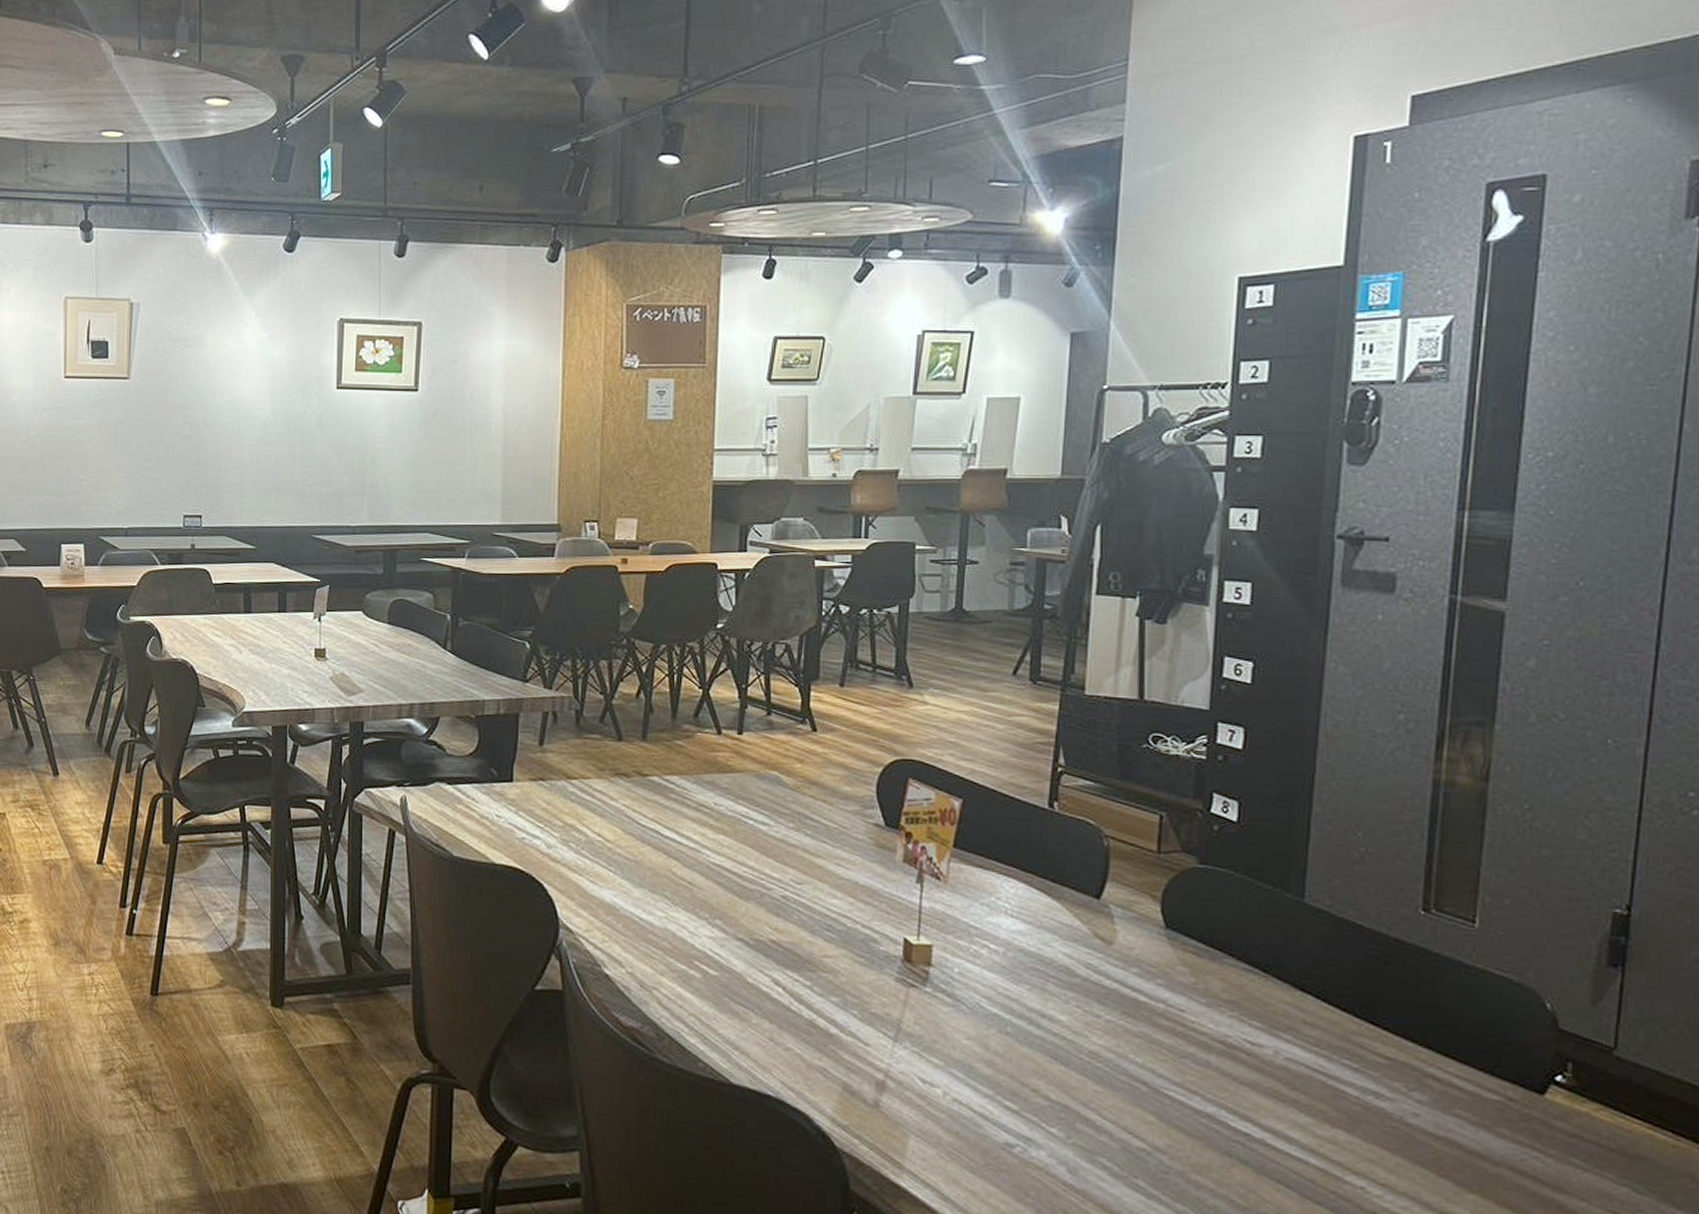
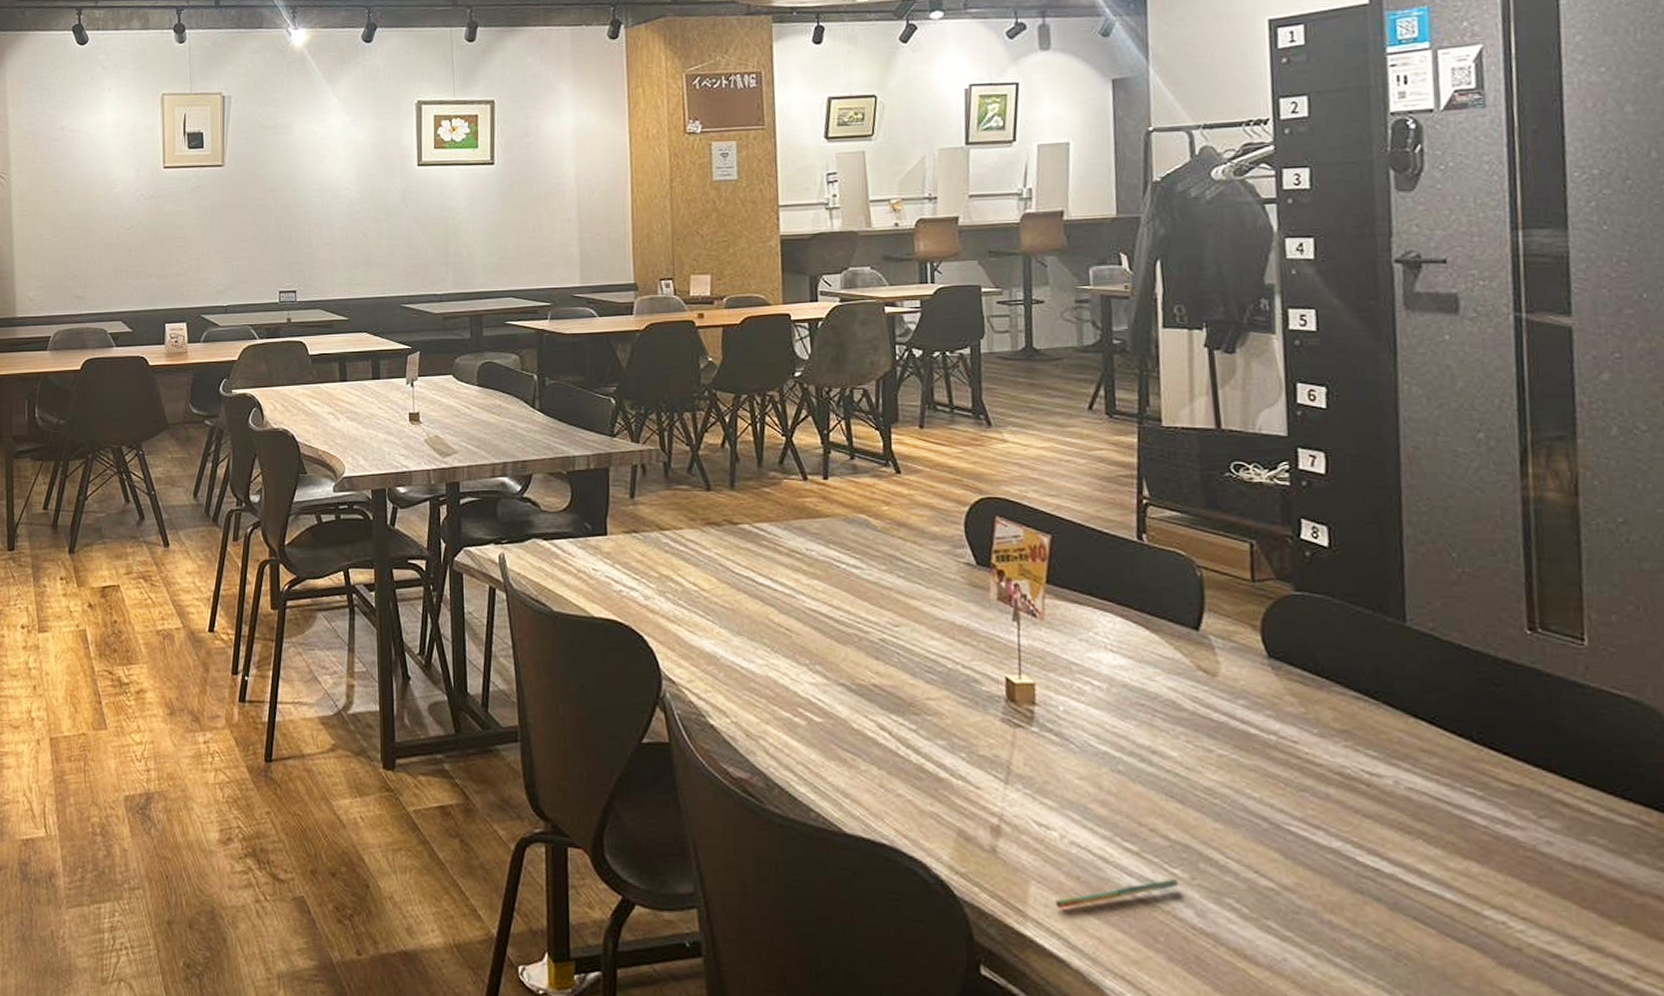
pen: none [933,1137,1054,1162] -> present [1056,879,1179,908]

